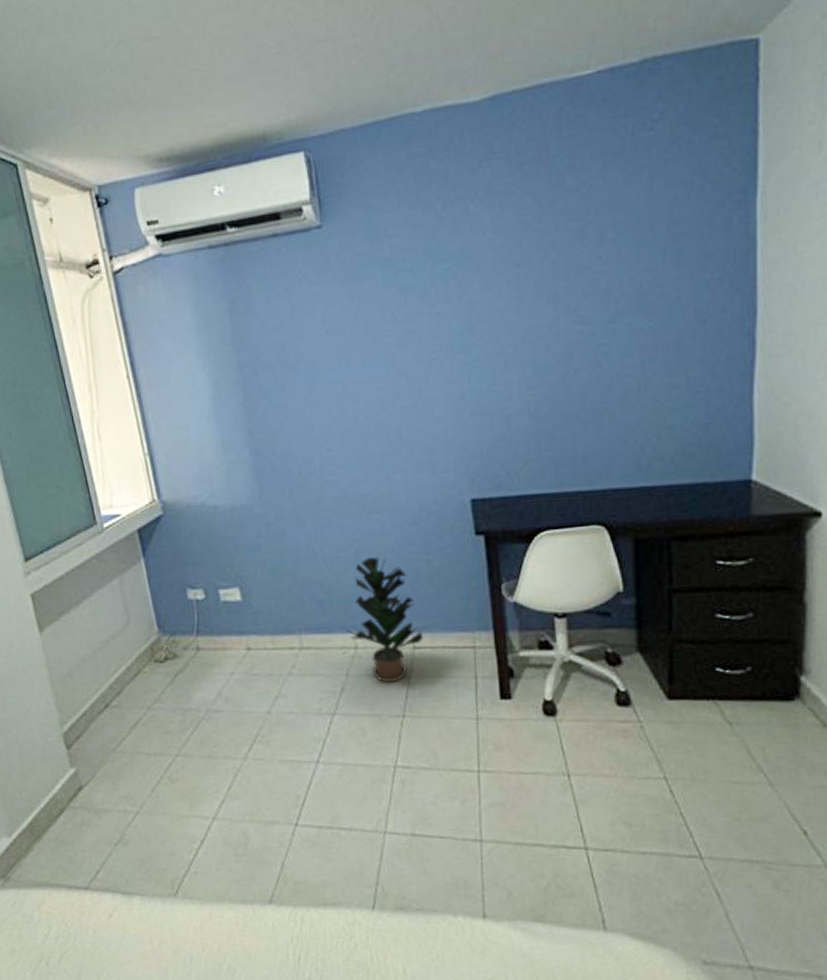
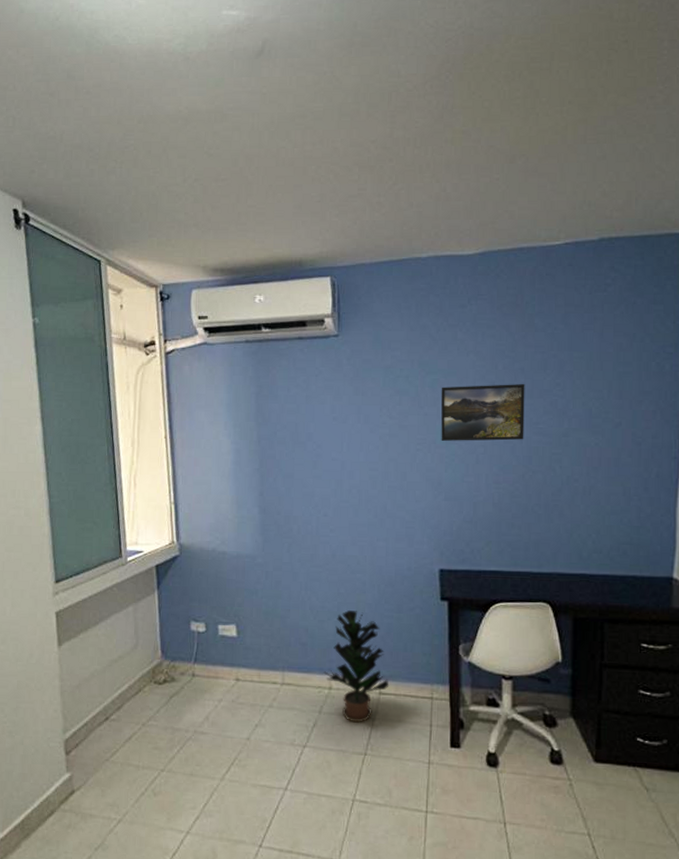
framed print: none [454,262,561,344] -> present [441,384,525,441]

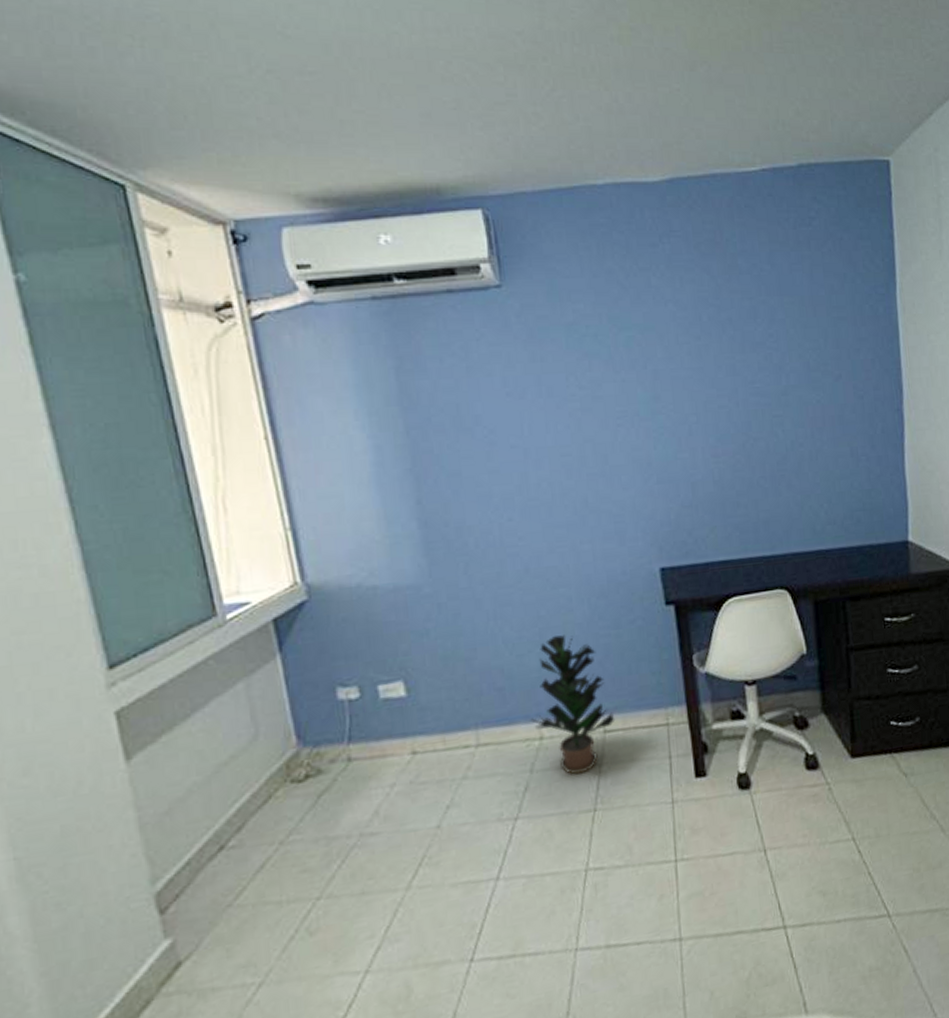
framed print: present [441,384,525,441] -> none [638,337,740,412]

